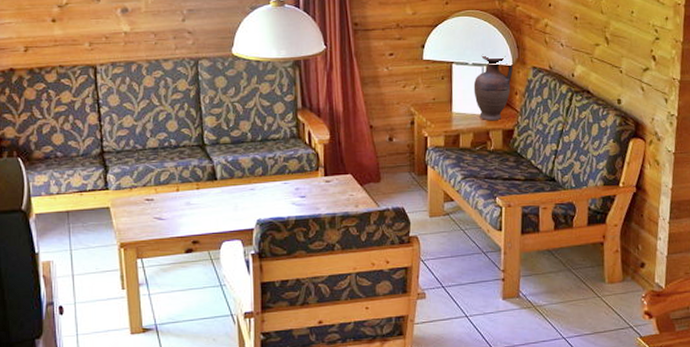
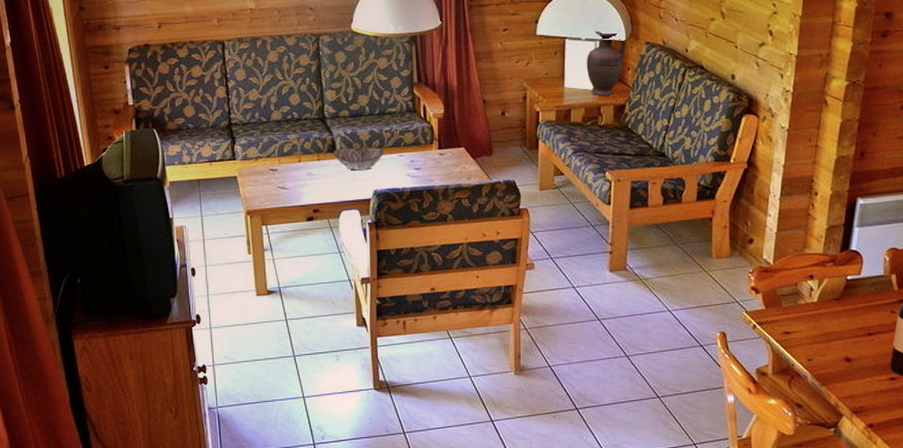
decorative bowl: none [213,175,268,200] -> present [333,148,385,171]

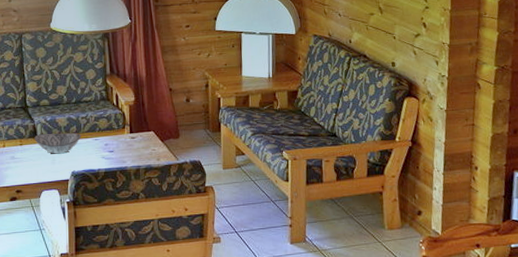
vase: present [586,29,626,96] -> none [261,24,296,83]

